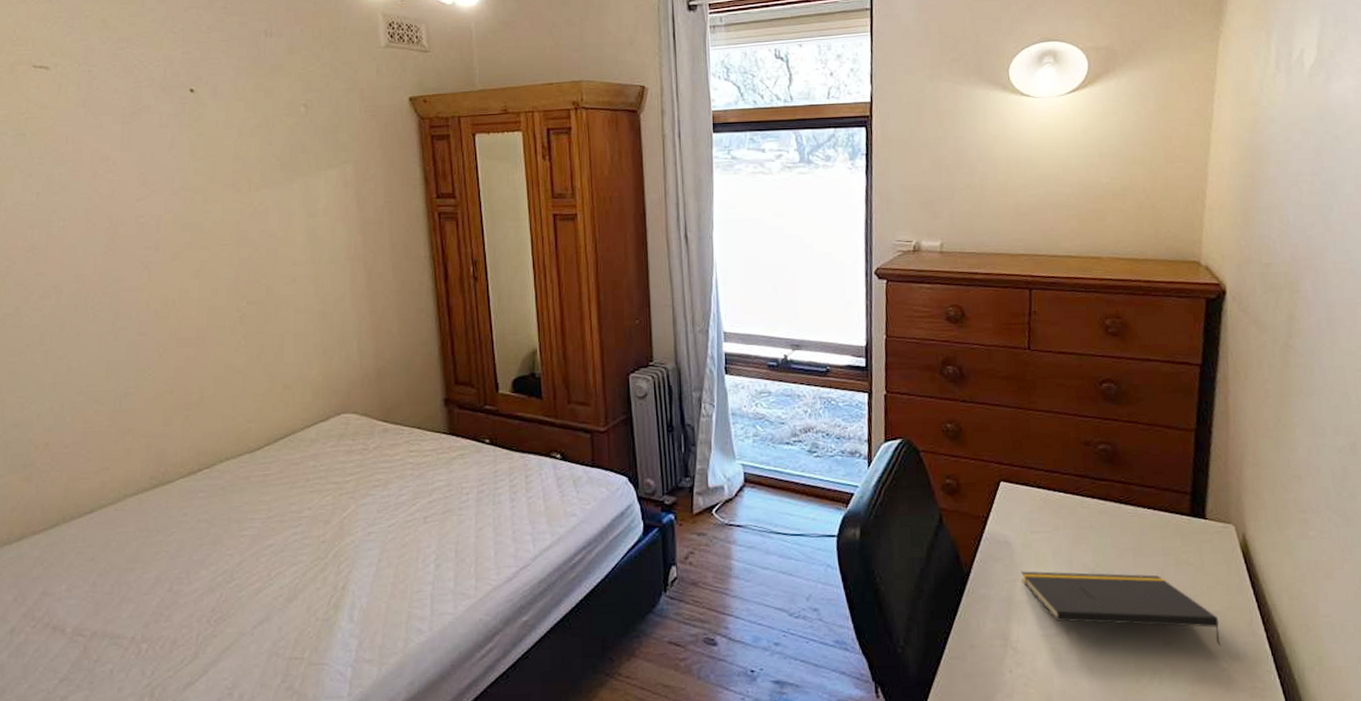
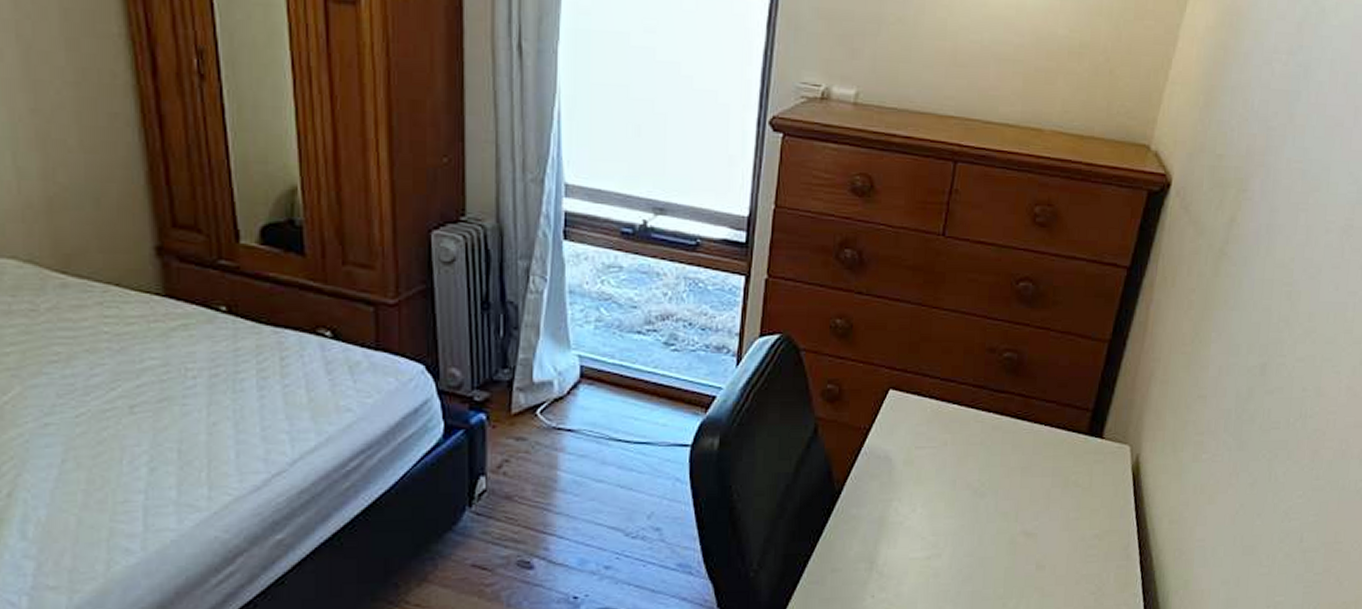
notepad: present [1021,571,1221,646] -> none [898,489,1096,570]

